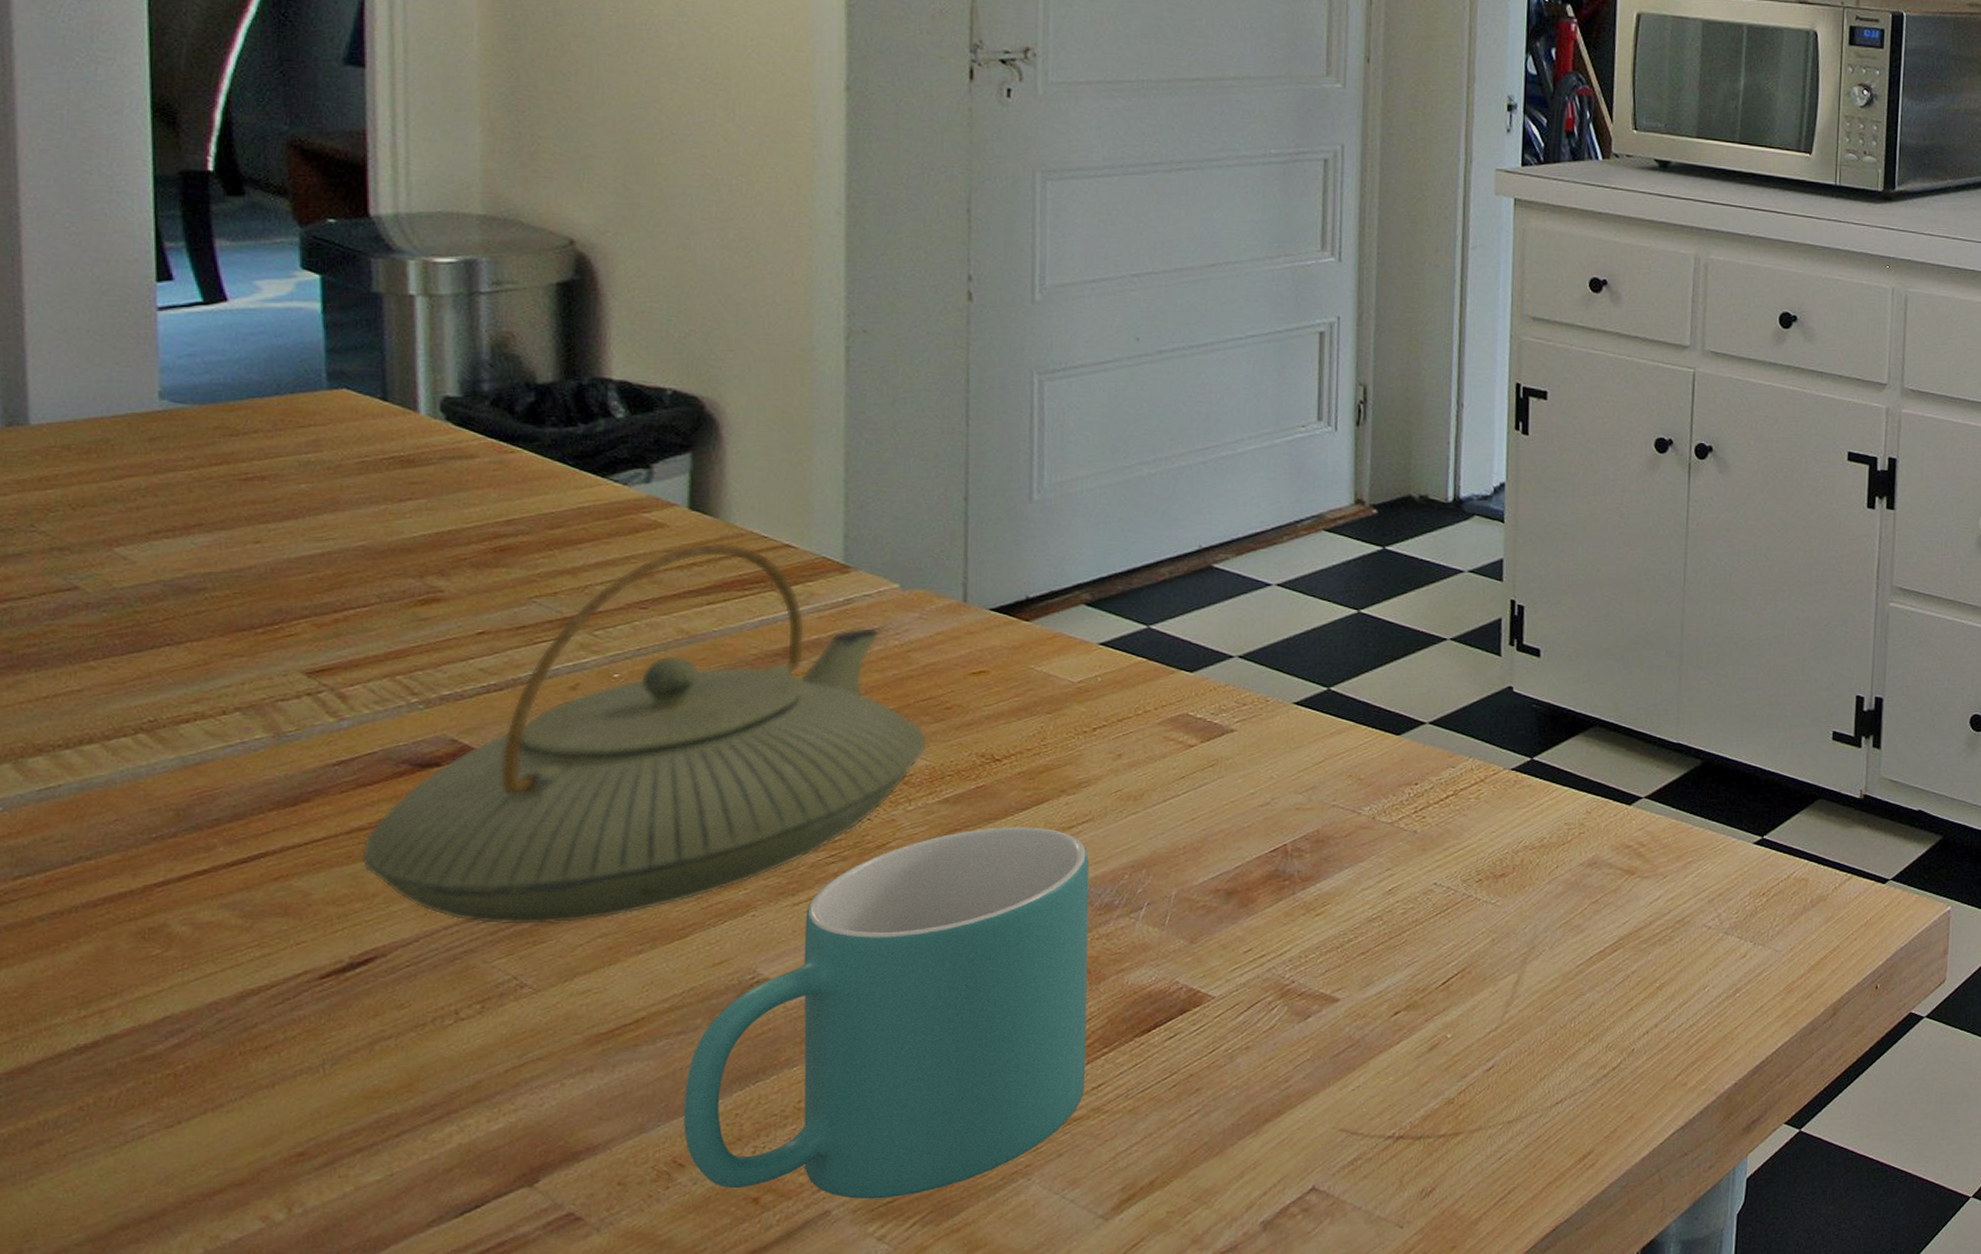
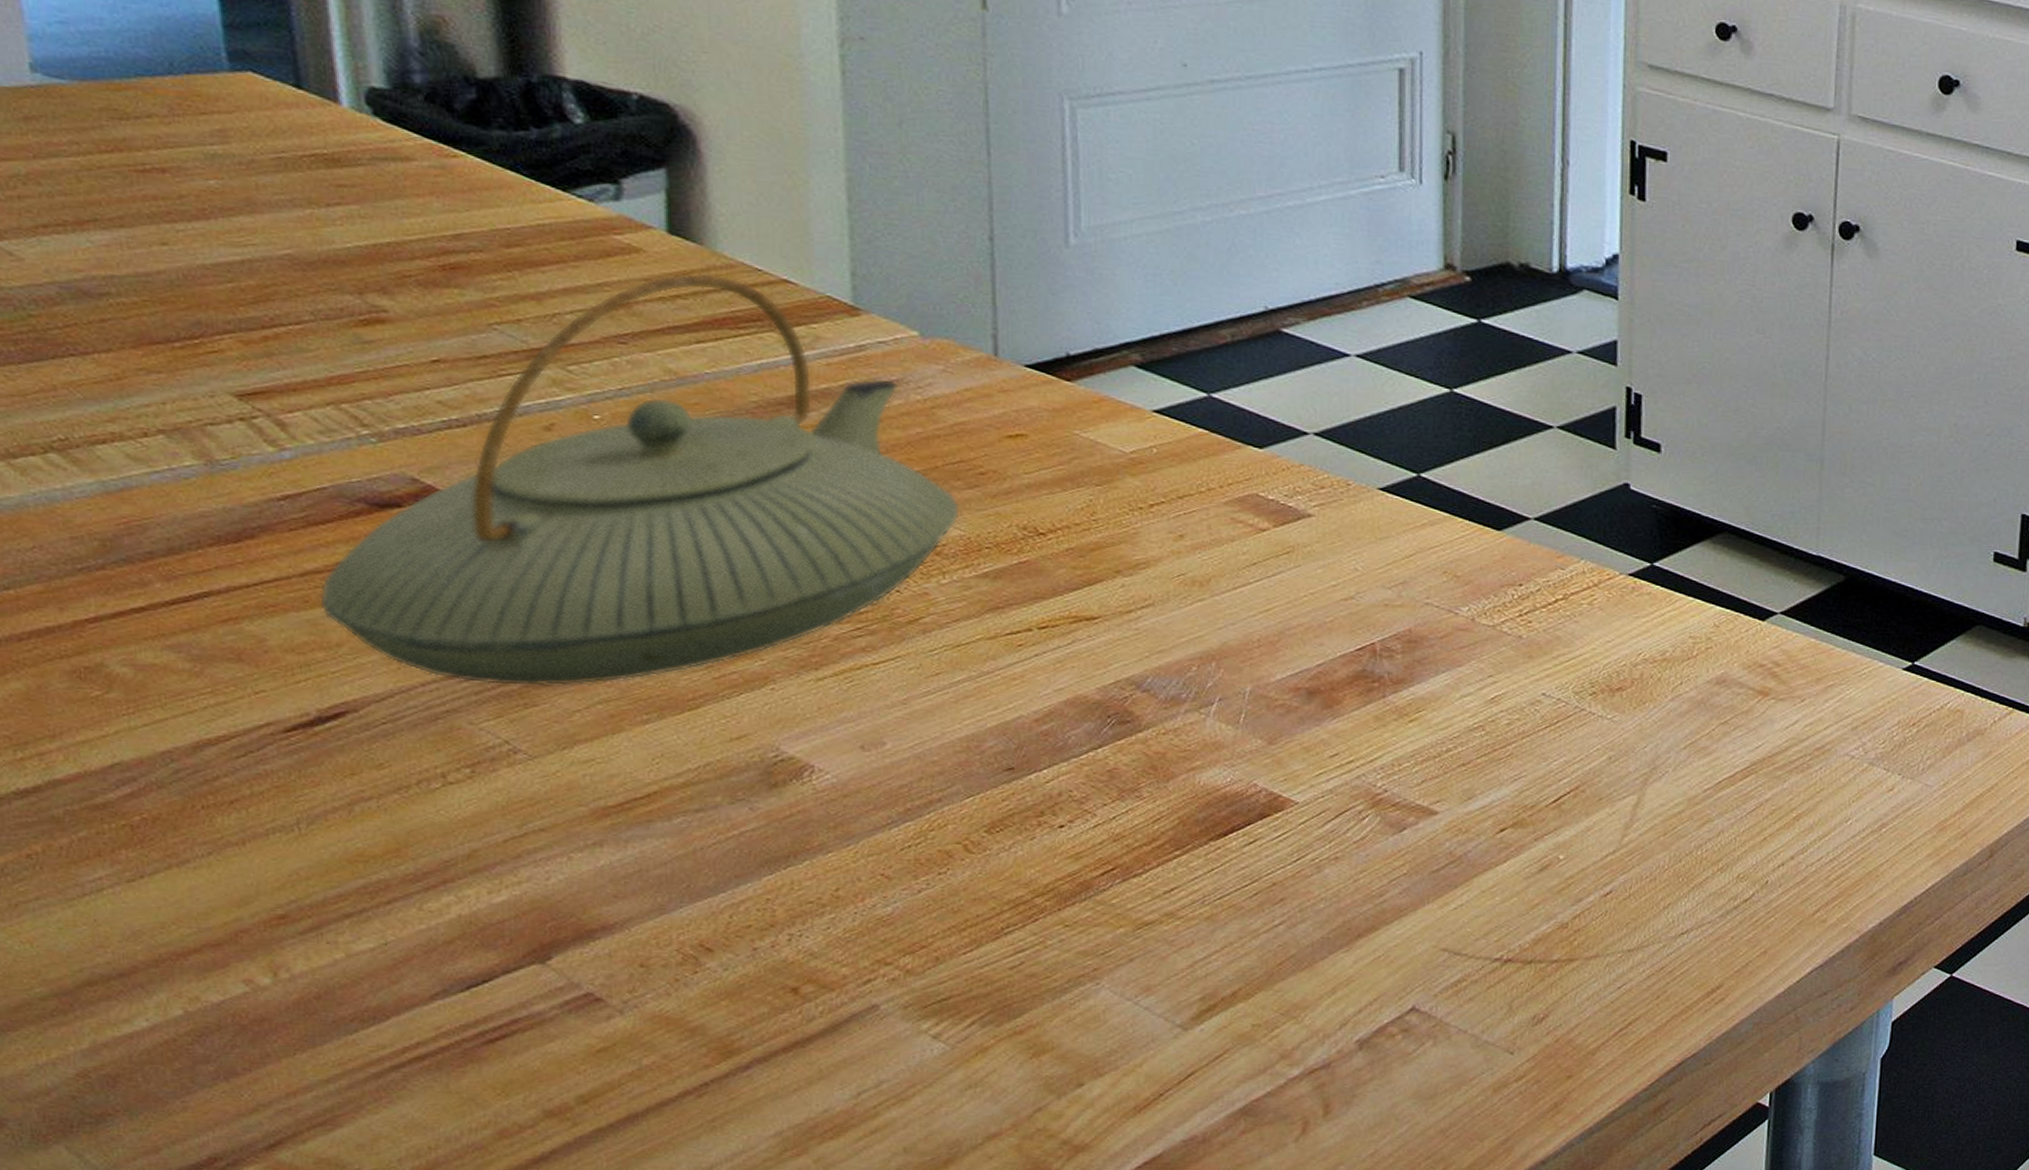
mug: present [684,827,1090,1199] -> none [708,607,1155,996]

